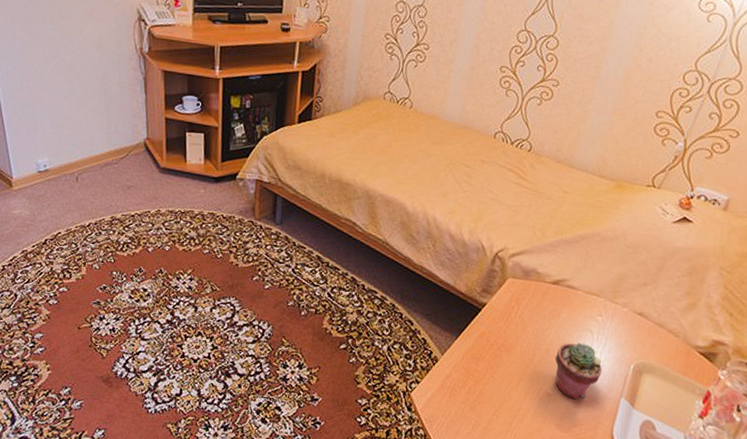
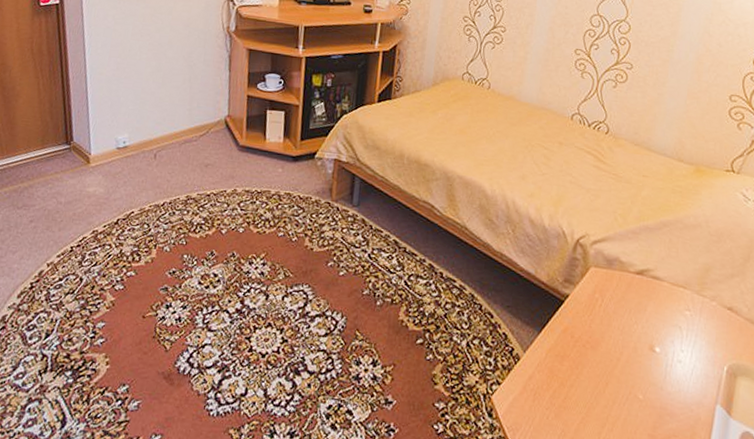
potted succulent: present [555,342,603,400] -> none [643,339,694,407]

